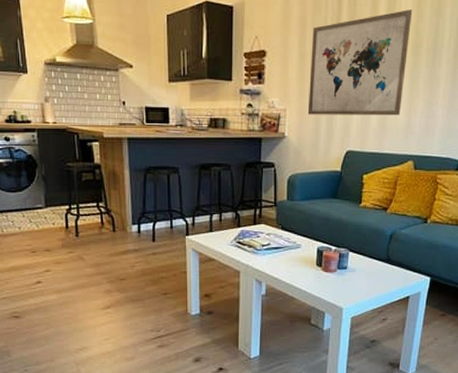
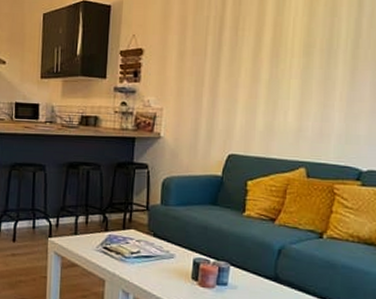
wall art: present [307,10,413,116] -> none [186,9,304,119]

